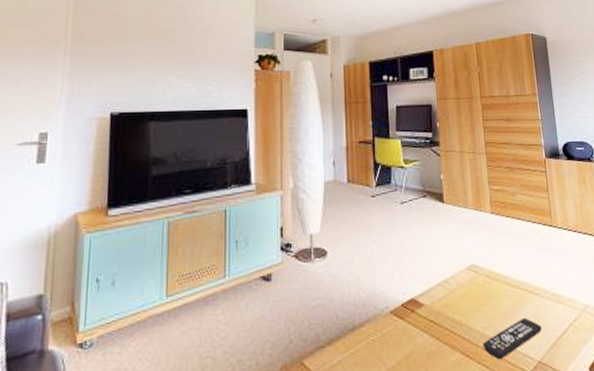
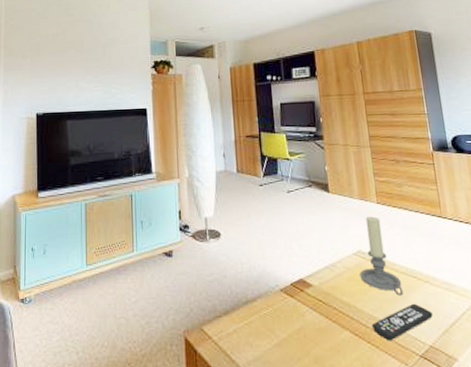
candle holder: none [472,227,514,311] -> present [359,216,403,296]

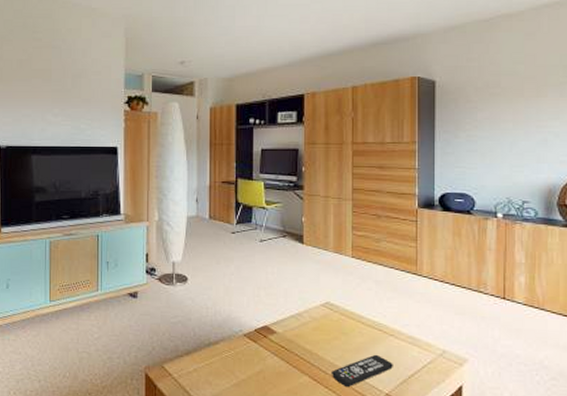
candle holder: present [359,216,403,296] -> none [325,270,367,347]

